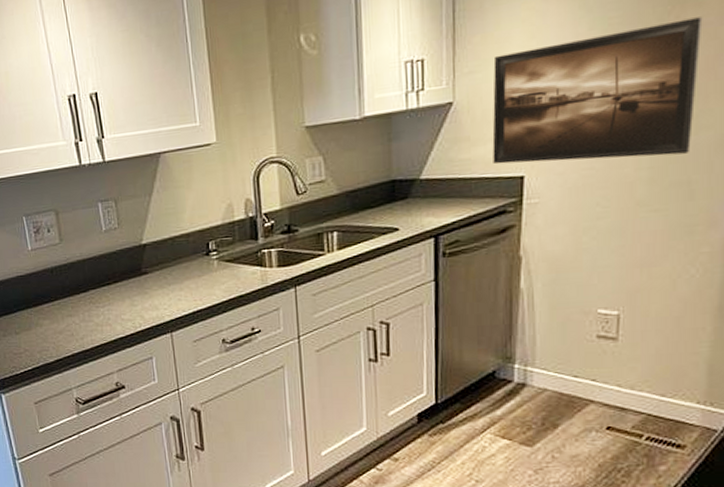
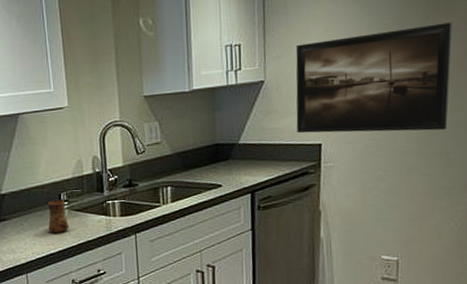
cup: none [194,249,219,287] -> present [47,199,69,233]

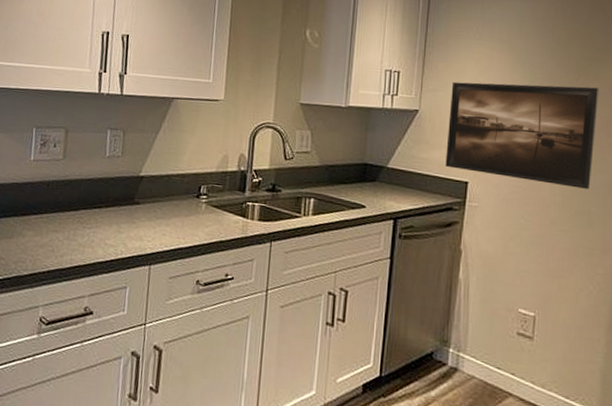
cup: present [47,199,69,233] -> none [182,192,204,228]

